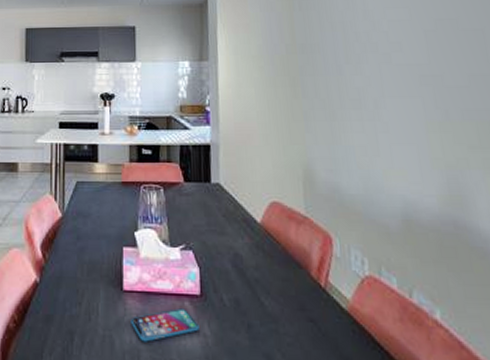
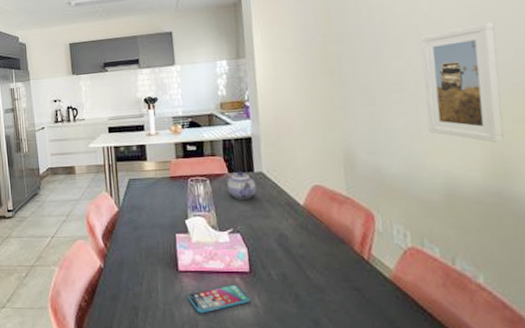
teapot: none [181,181,212,212] -> present [226,171,257,200]
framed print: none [380,47,459,170] -> present [420,22,504,143]

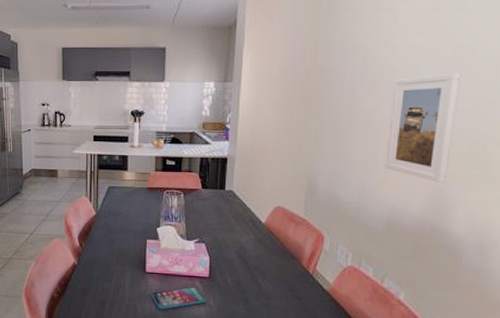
teapot: present [226,171,257,200] -> none [198,188,225,214]

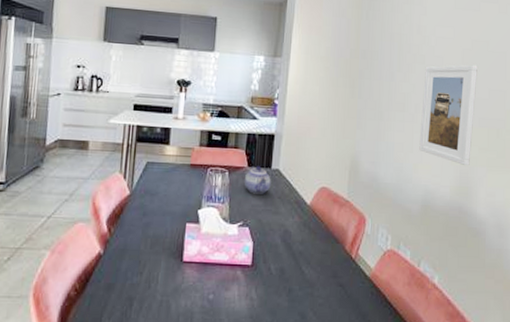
smartphone: present [151,286,206,310] -> none [187,277,248,306]
teapot: none [198,188,225,214] -> present [244,166,271,194]

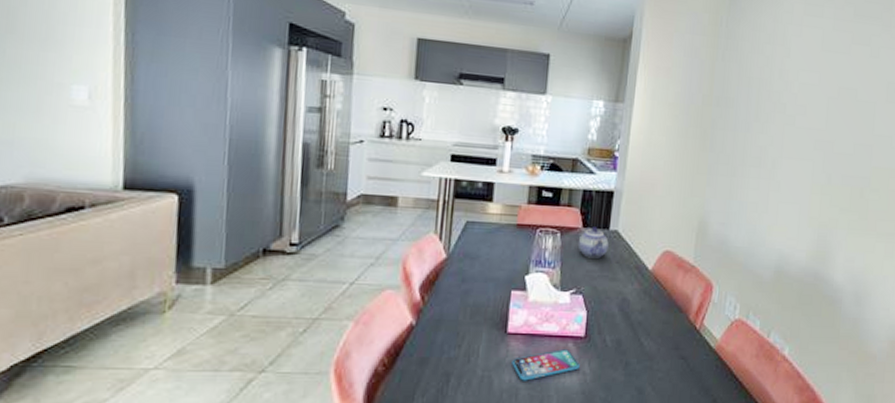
smartphone: none [187,277,248,306] -> present [512,349,580,381]
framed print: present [419,64,478,166] -> none [775,115,844,229]

